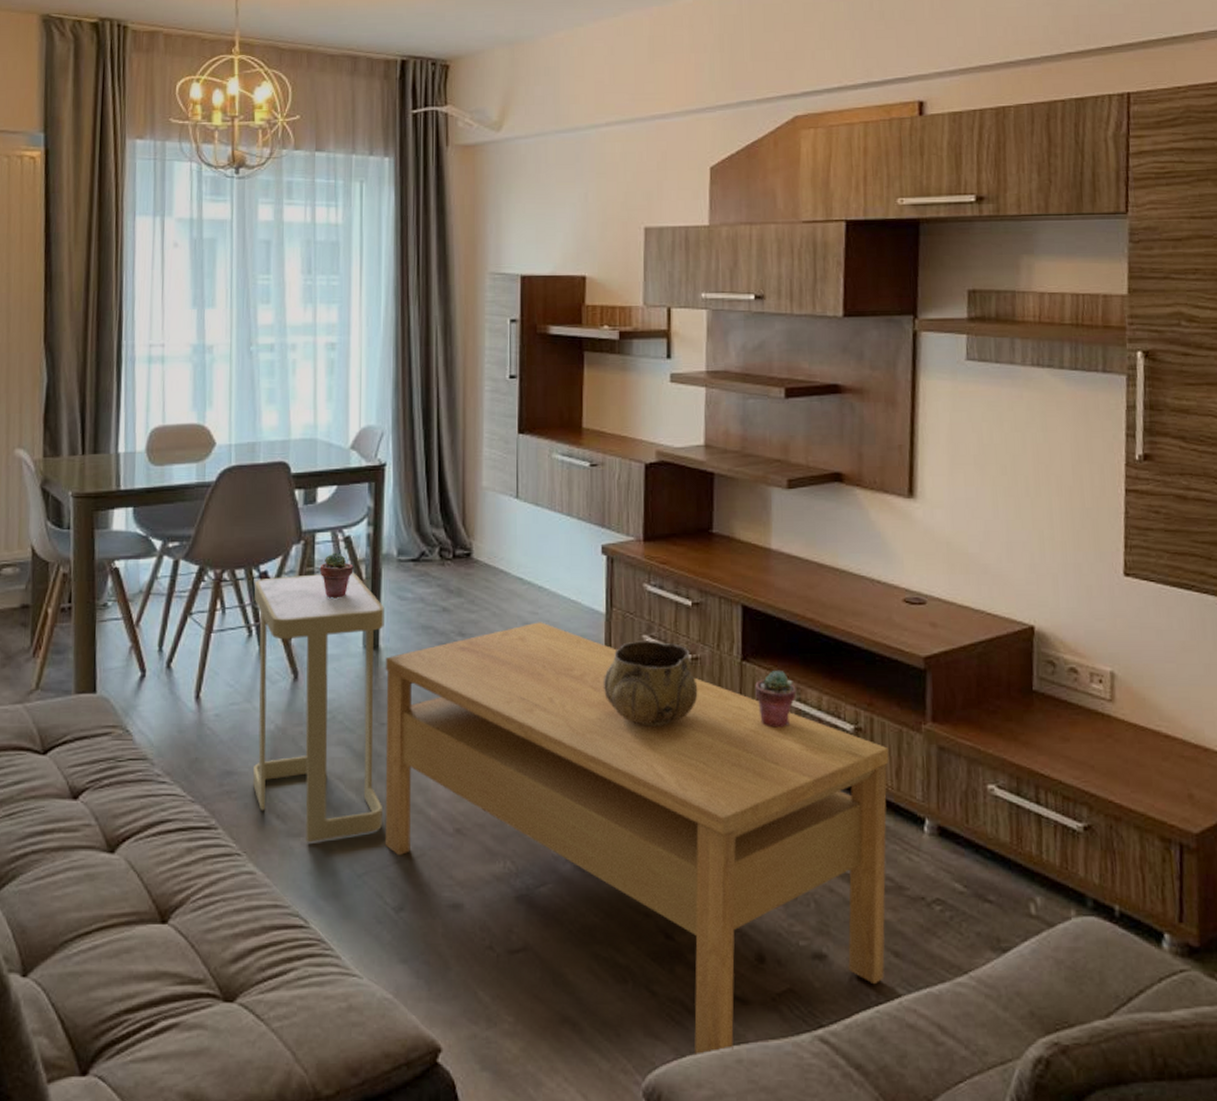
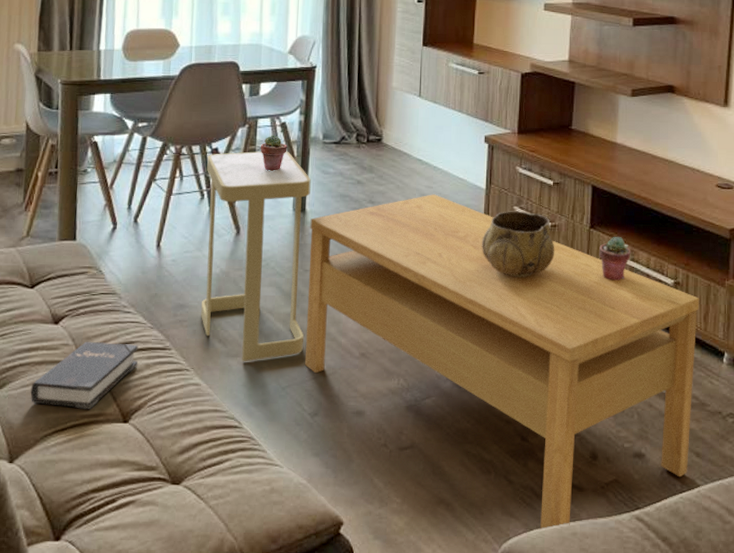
hardback book: none [46,820,178,907] -> present [30,341,139,409]

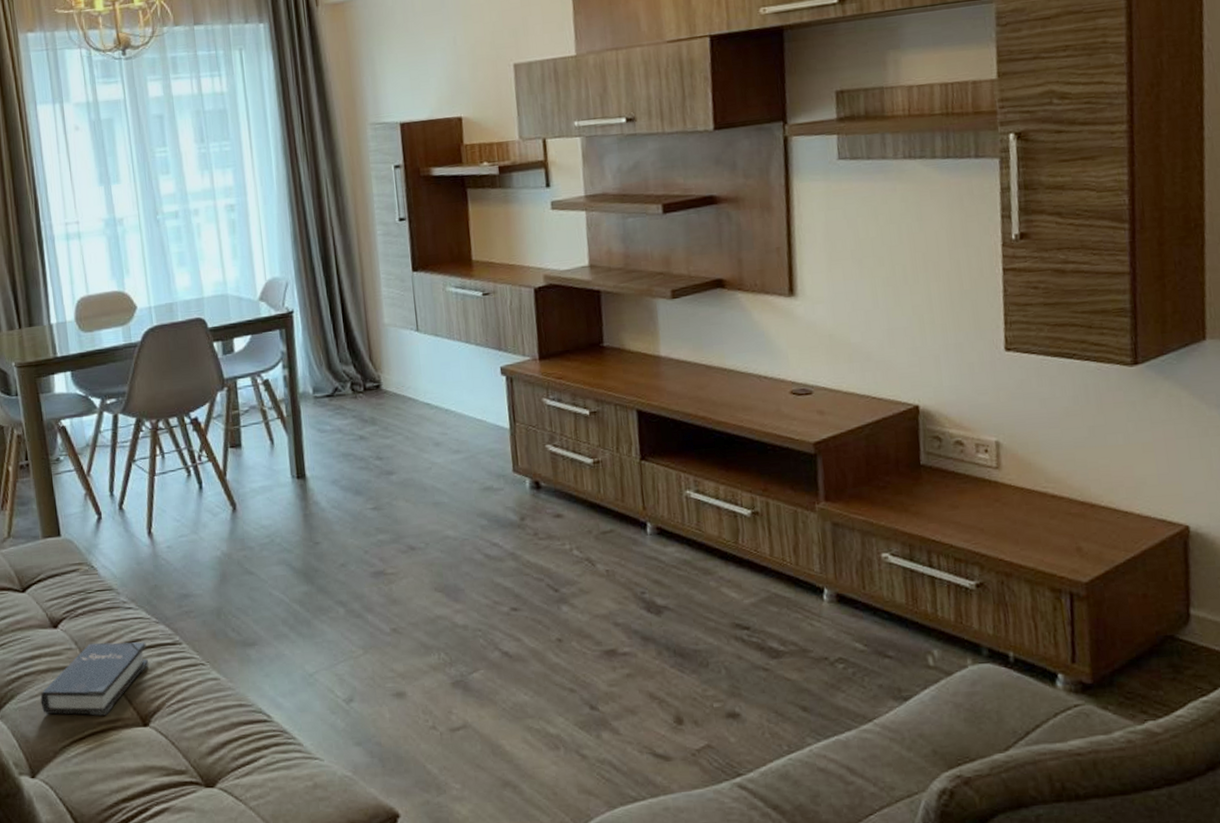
side table: present [201,151,311,362] -> none [188,412,326,650]
potted succulent: present [260,135,287,171] -> none [244,395,275,437]
coffee table: present [305,194,699,529] -> none [312,441,795,806]
decorative bowl: present [482,211,555,278] -> none [513,449,602,527]
potted succulent: present [599,237,631,281] -> none [655,466,695,519]

